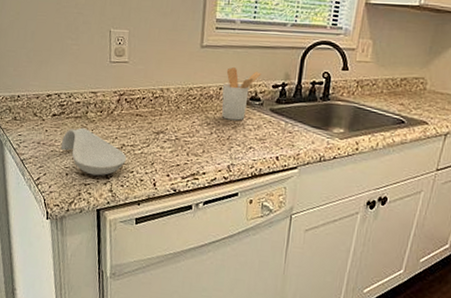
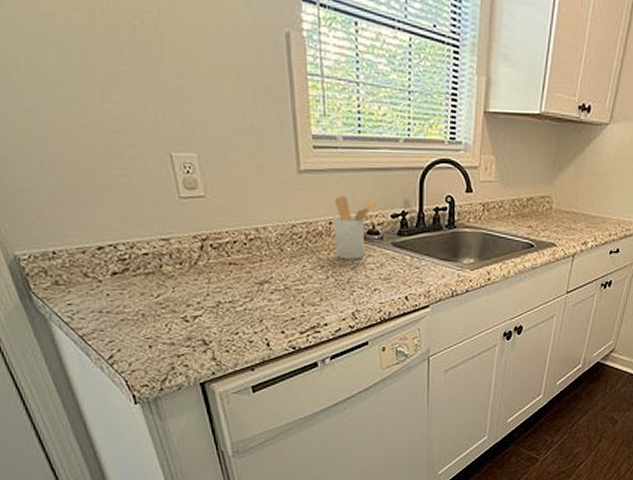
spoon rest: present [60,127,126,176] -> none [132,286,227,343]

